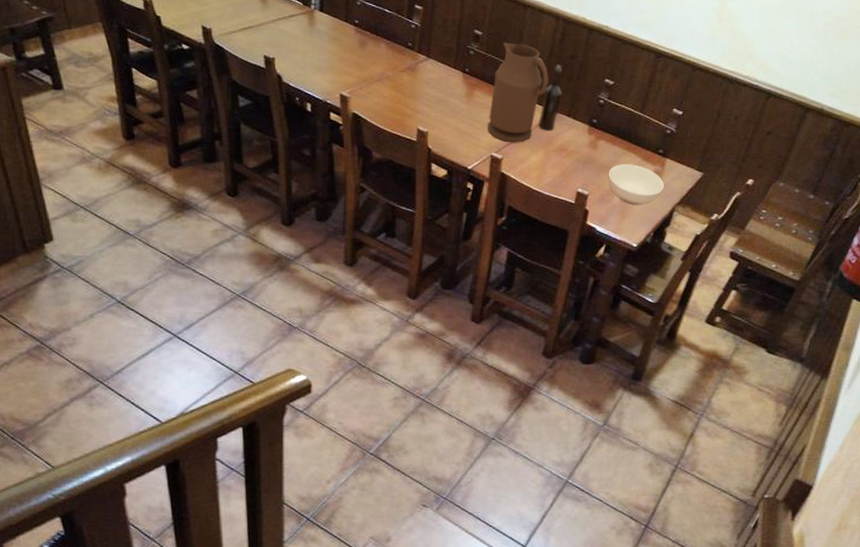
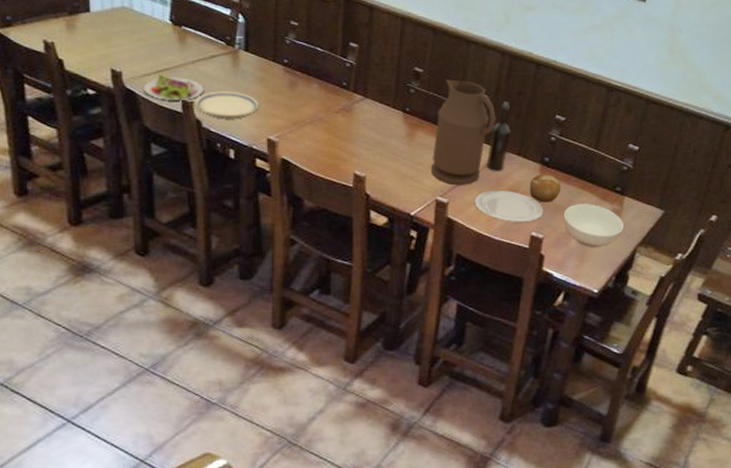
salad plate: none [231,31,284,56] -> present [144,74,204,100]
plate: none [277,48,333,74] -> present [196,91,259,118]
plate: none [526,148,590,180] -> present [474,190,544,223]
bread roll: none [578,134,607,161] -> present [530,174,561,202]

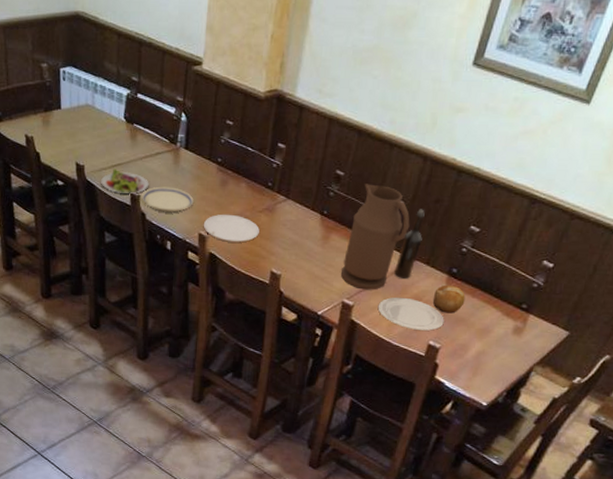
plate: none [271,116,337,146] -> present [203,214,260,243]
bowl: present [563,204,624,247] -> none [462,317,524,362]

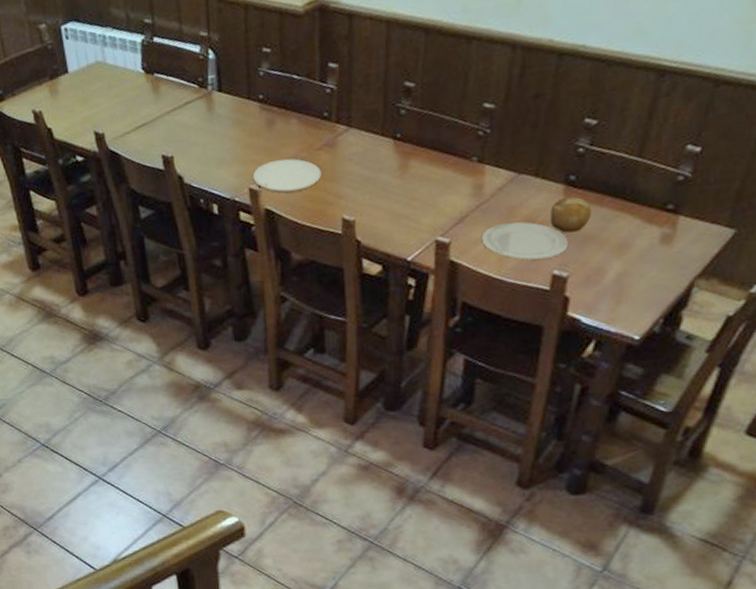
salad plate: present [101,168,149,194] -> none [125,130,182,158]
plate: present [142,186,194,213] -> none [175,139,238,171]
water jug: present [341,184,410,290] -> none [428,89,507,221]
wine bottle: present [394,209,425,279] -> none [495,109,525,199]

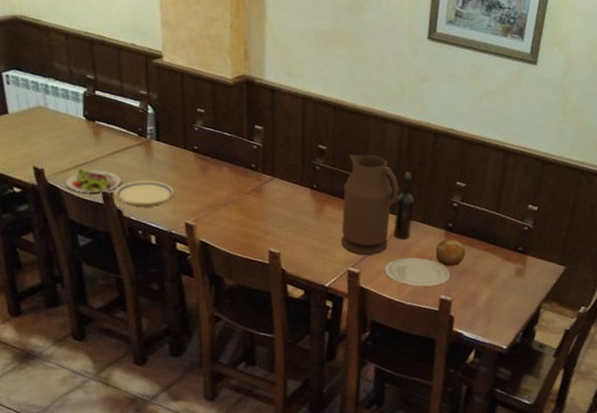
salad plate: none [125,130,182,158] -> present [65,168,122,193]
plate: none [175,139,238,171] -> present [115,179,175,207]
plate: present [252,158,321,193] -> none [188,199,250,228]
water jug: none [428,89,507,221] -> present [340,154,400,256]
wine bottle: none [495,109,525,199] -> present [393,172,414,239]

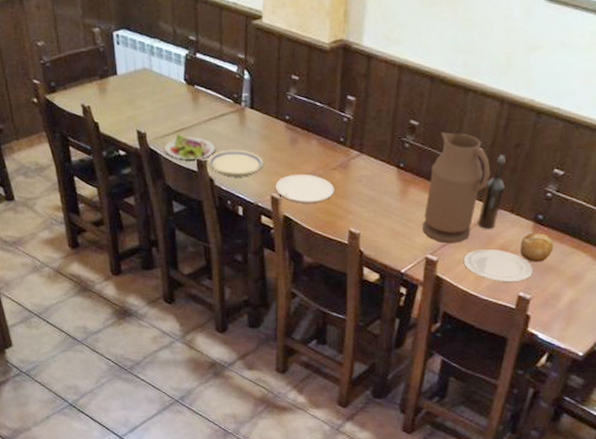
plate: none [188,199,250,228] -> present [275,173,334,203]

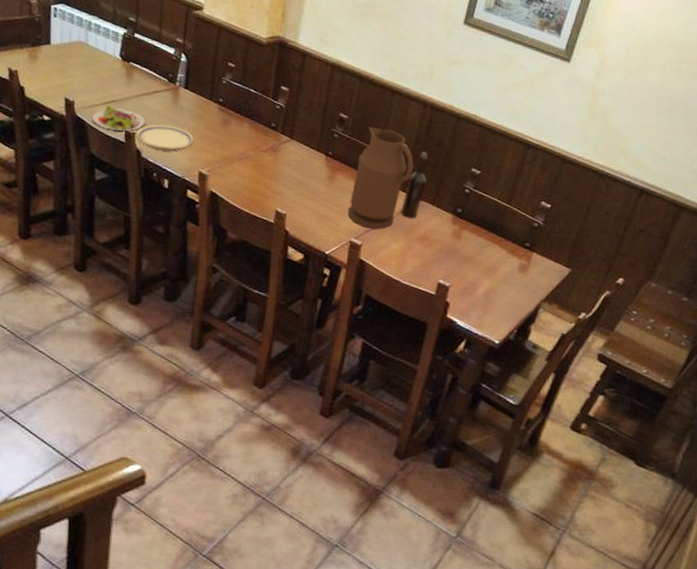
plate: present [275,173,334,203] -> none [203,153,263,182]
plate: present [463,248,533,283] -> none [386,236,452,270]
bread roll: present [521,232,554,262] -> none [441,224,471,252]

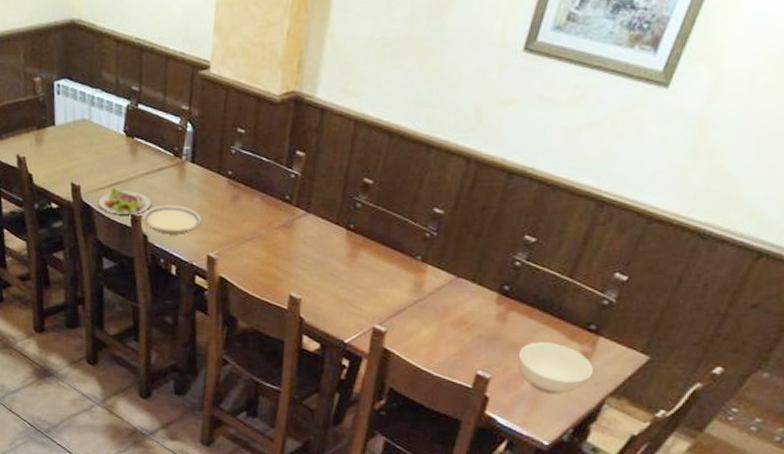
water jug: present [347,127,414,230] -> none [370,192,452,314]
wine bottle: present [401,151,428,218] -> none [434,218,469,299]
bowl: none [471,256,530,300] -> present [517,342,593,394]

